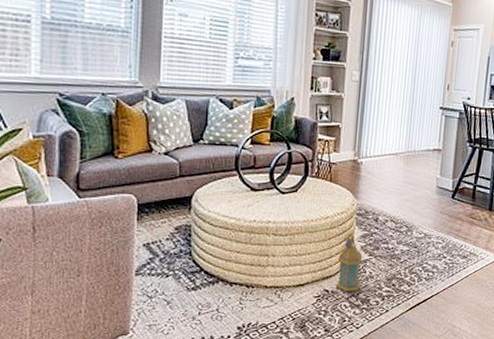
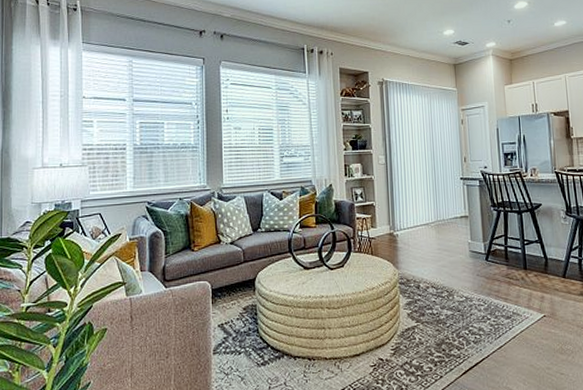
lantern: present [336,234,363,292] -> none [387,302,412,360]

